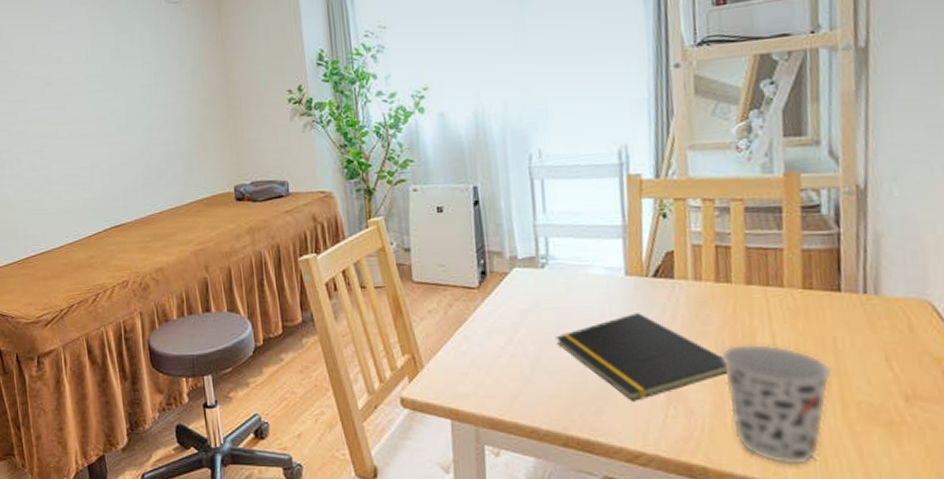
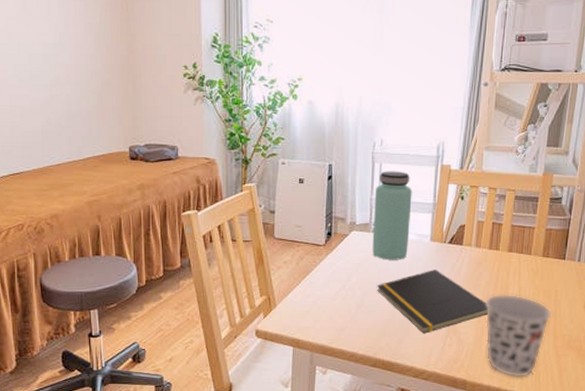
bottle: none [538,187,595,303] -> present [372,171,412,260]

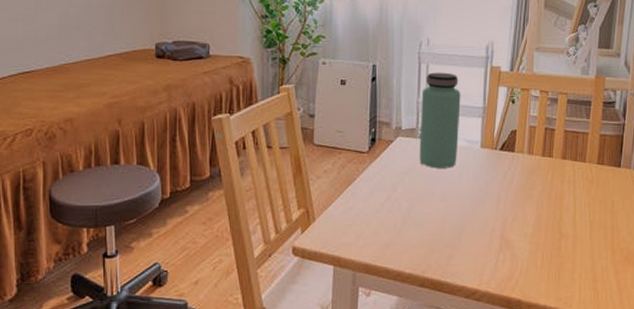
notepad: present [376,269,488,334] -> none [424,178,542,249]
cup: present [485,294,552,377] -> none [540,204,609,296]

